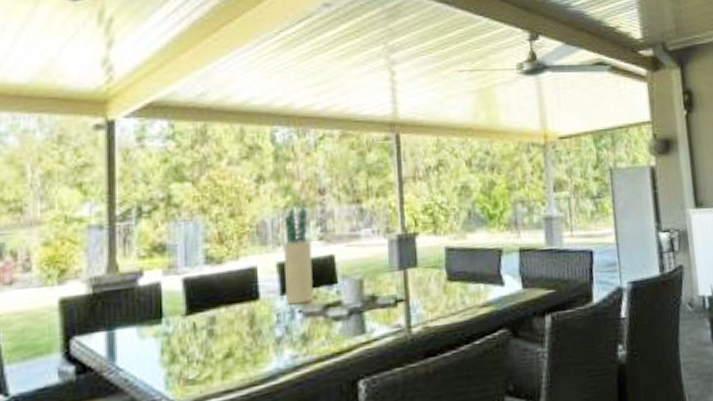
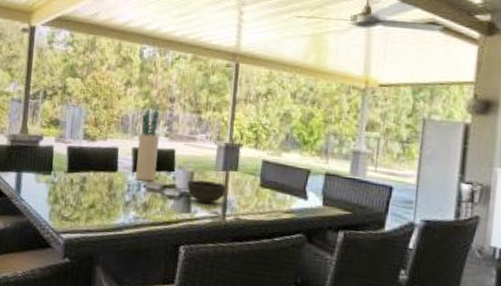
bowl: none [356,285,408,317] -> present [187,180,227,204]

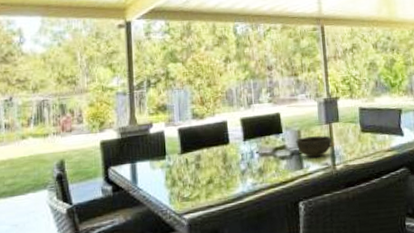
vase: present [136,104,160,182] -> none [245,74,266,148]

